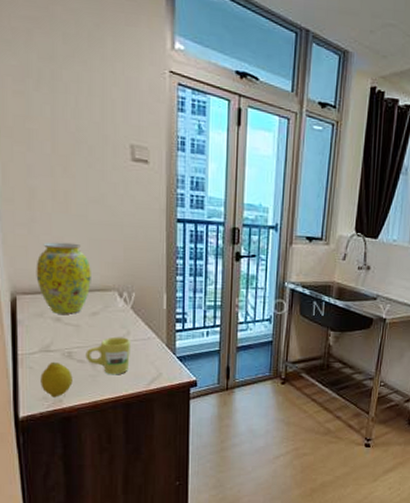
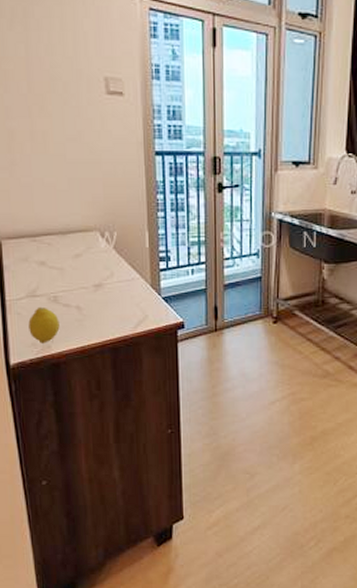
vase: present [36,242,91,314] -> none [18,184,73,257]
mug: present [86,336,130,375] -> none [71,278,115,319]

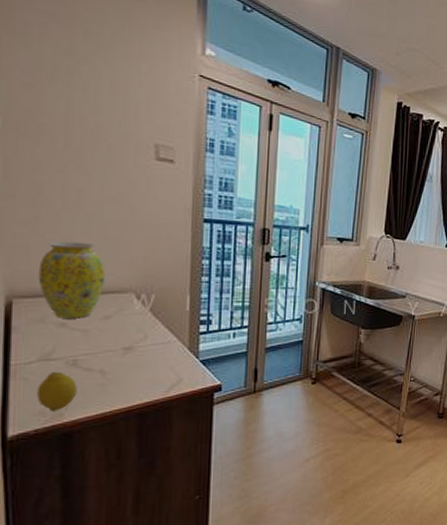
vase: none [18,184,73,257] -> present [38,241,105,319]

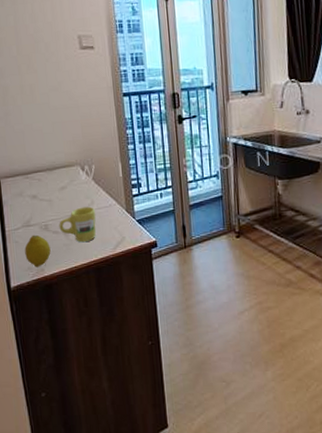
vase: present [38,241,105,319] -> none [13,128,58,192]
mug: none [94,341,147,383] -> present [59,206,96,243]

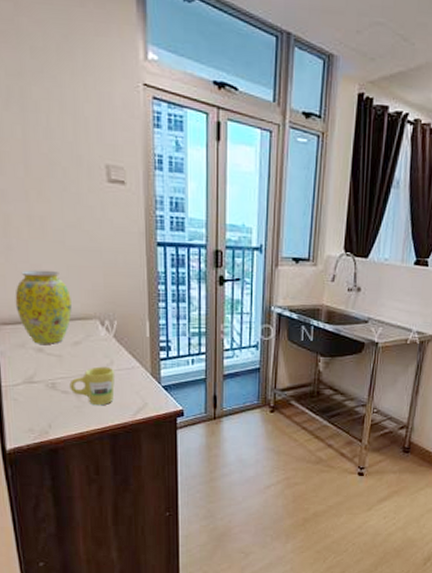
vase: none [13,128,58,192] -> present [15,270,72,344]
fruit: present [24,234,51,267] -> none [25,393,58,429]

